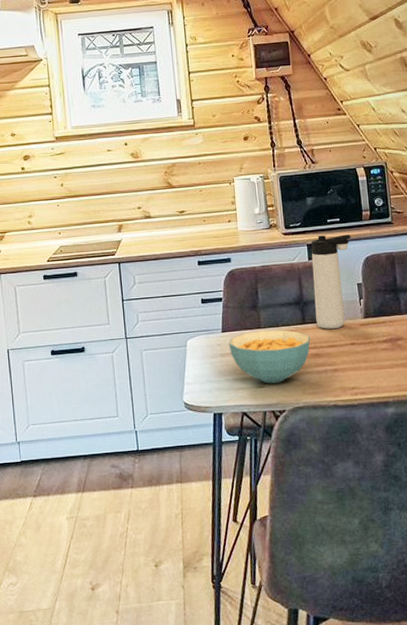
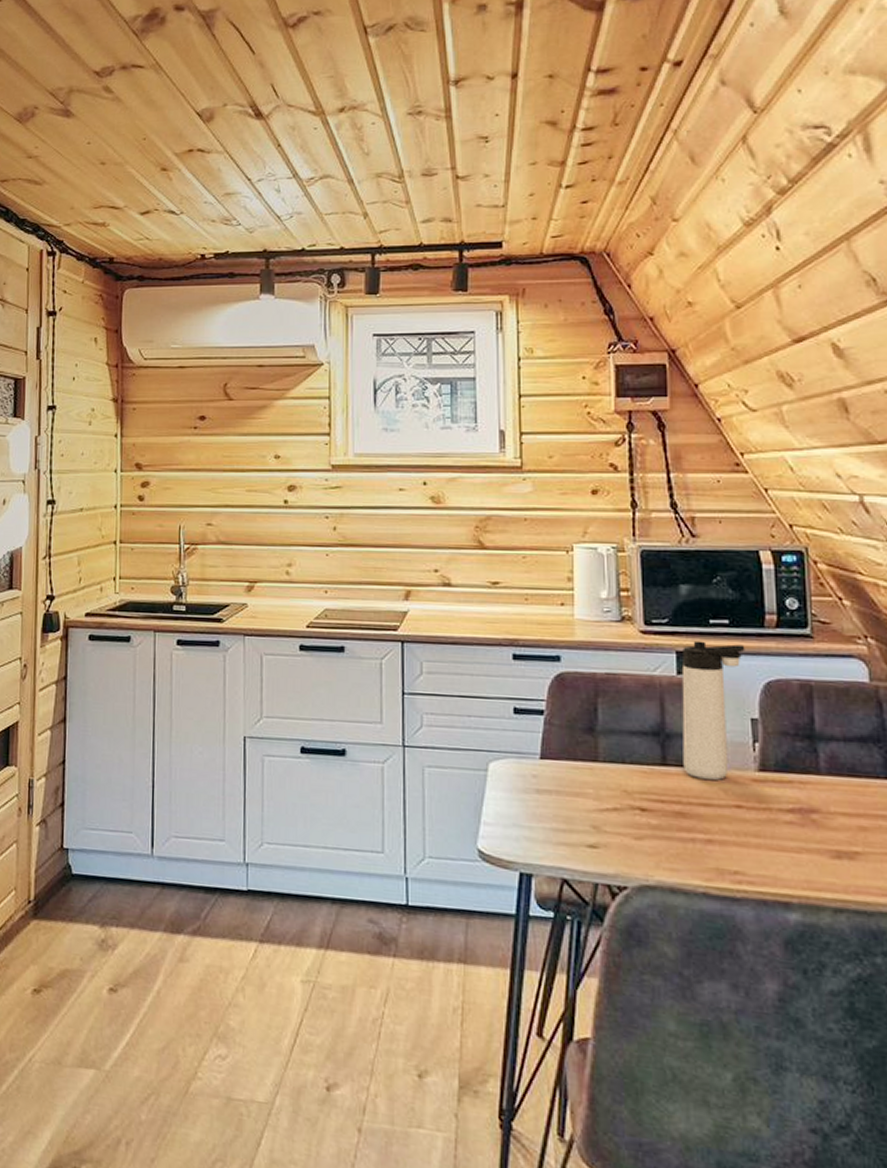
cereal bowl: present [228,330,310,384] -> none [549,764,672,846]

